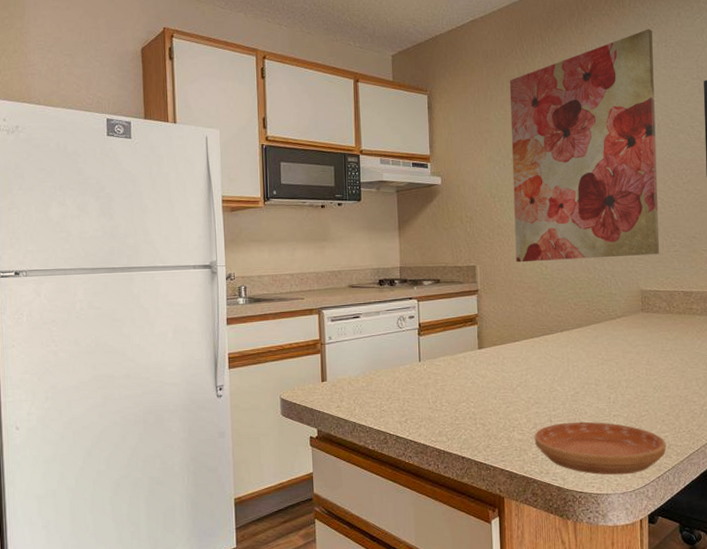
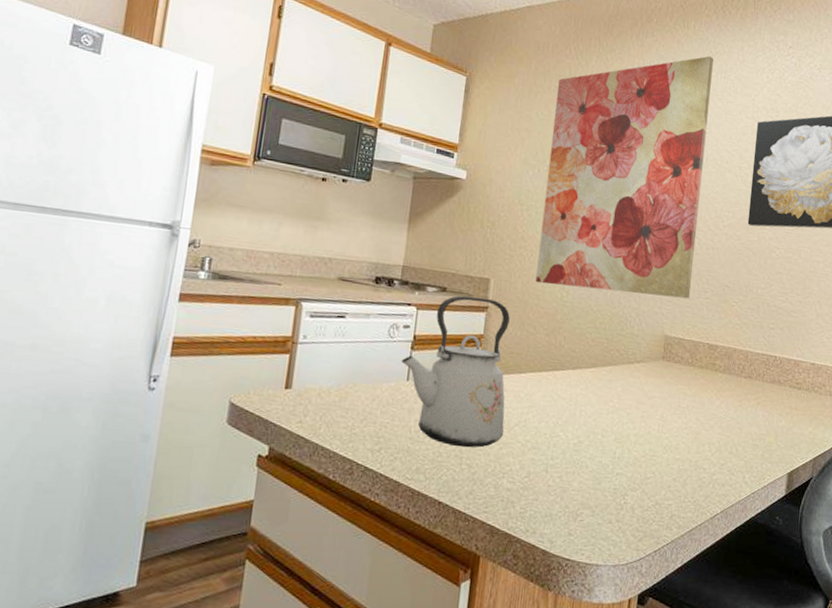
kettle: none [411,282,508,410] -> present [401,295,510,448]
saucer: present [534,421,667,475] -> none [525,475,669,544]

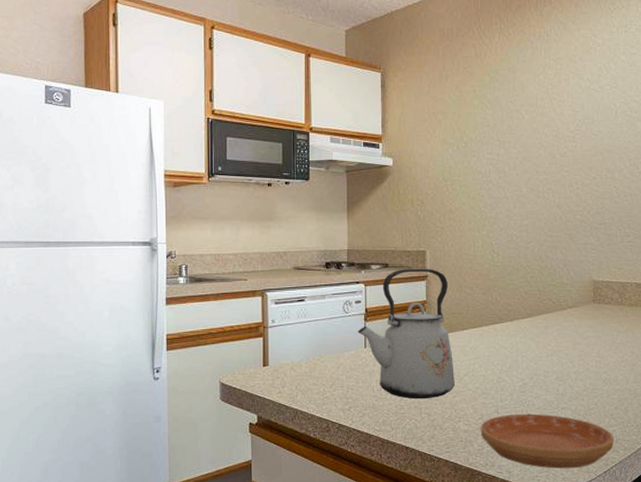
saucer: none [525,475,669,544] -> present [480,413,615,469]
wall art: present [535,55,714,299] -> none [465,13,614,249]

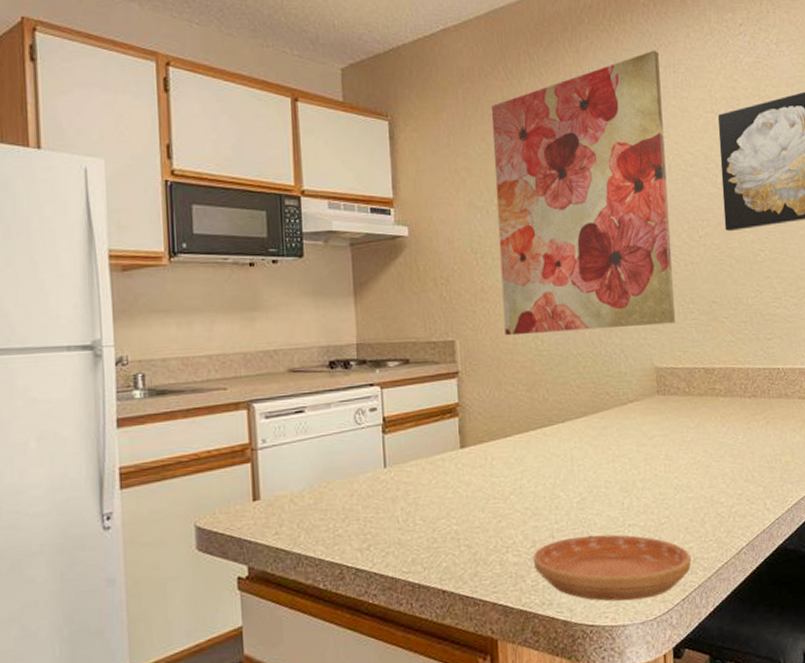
kettle: present [357,268,455,399] -> none [374,362,499,529]
wall art: none [465,13,614,249] -> present [491,50,676,336]

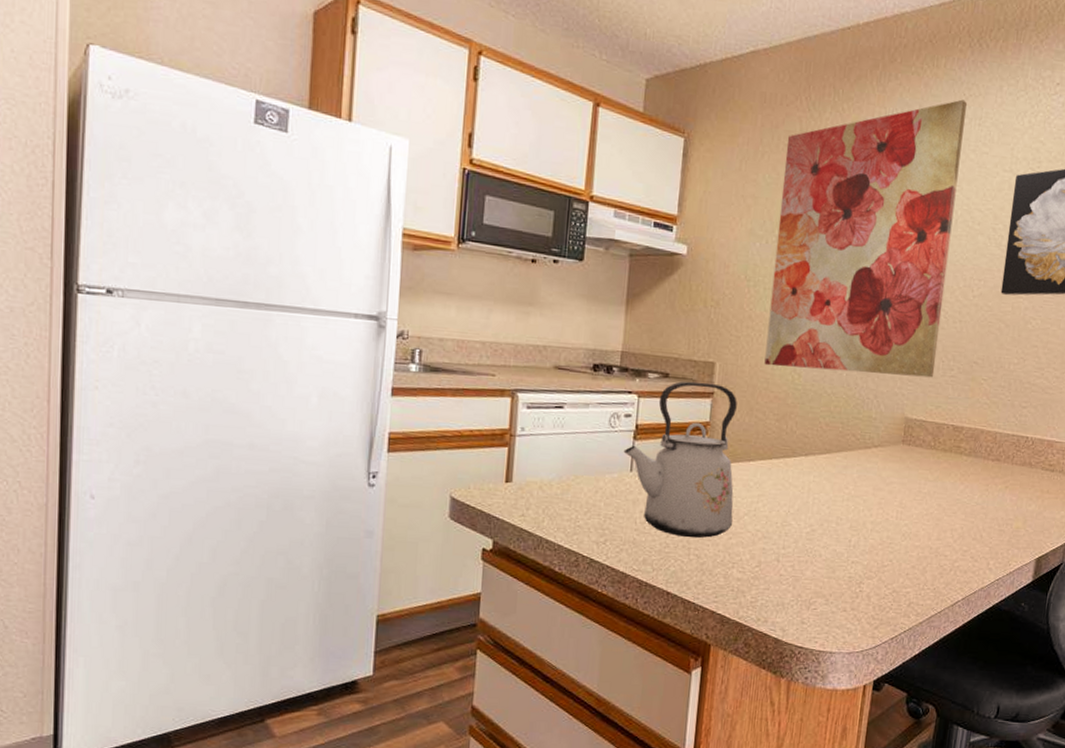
kettle: none [374,362,499,529] -> present [623,381,737,538]
saucer: present [533,534,692,602] -> none [755,564,907,632]

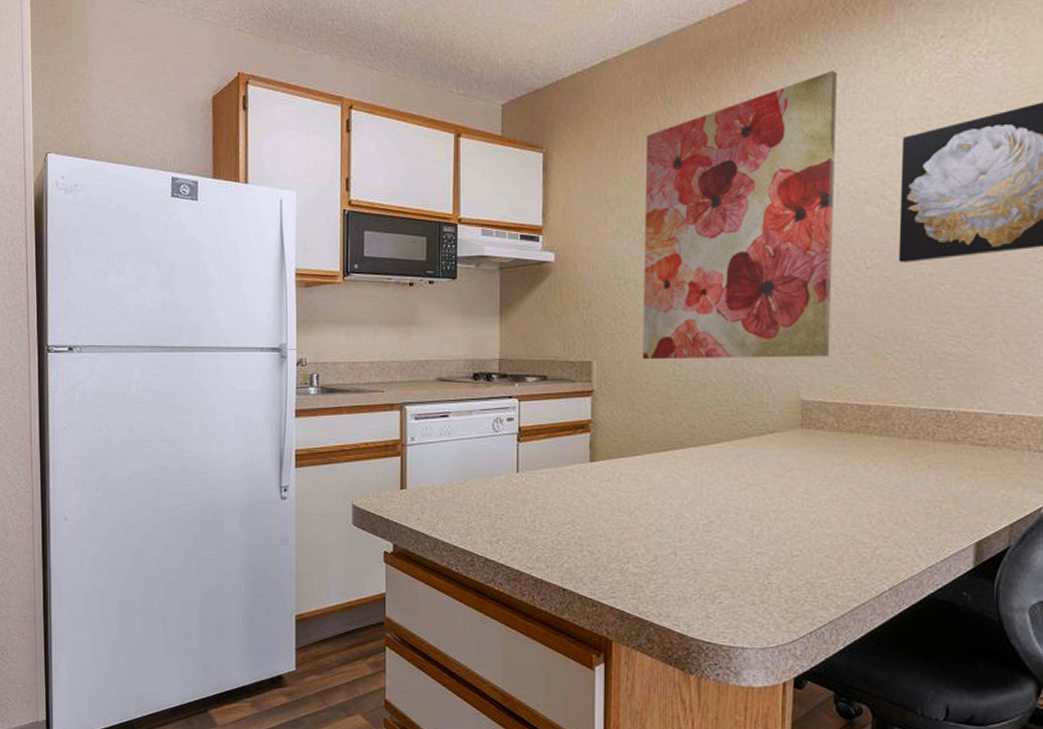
kettle: present [623,381,737,538] -> none [509,382,623,535]

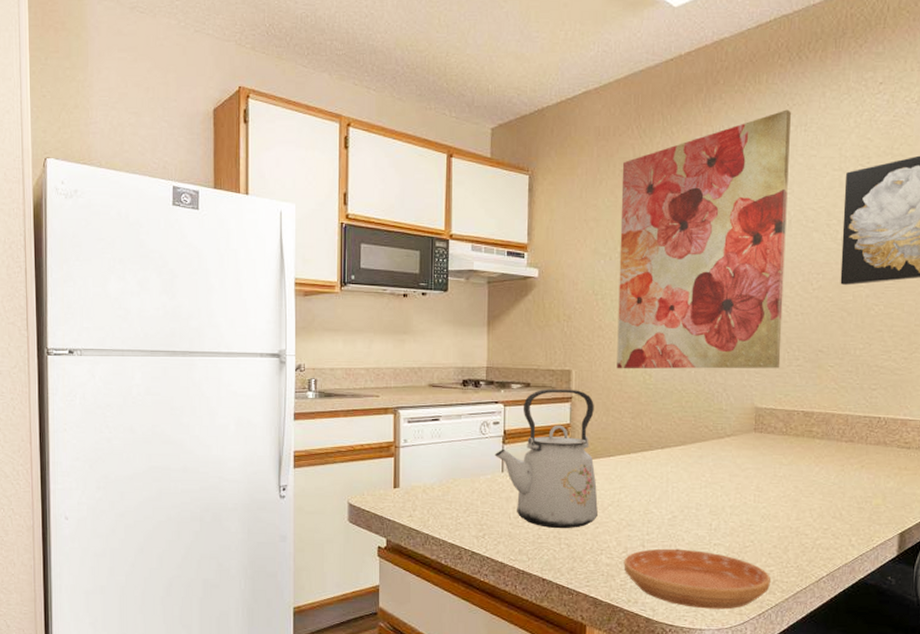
kettle: none [509,382,623,535] -> present [494,388,598,529]
saucer: none [653,557,824,626] -> present [623,548,771,610]

